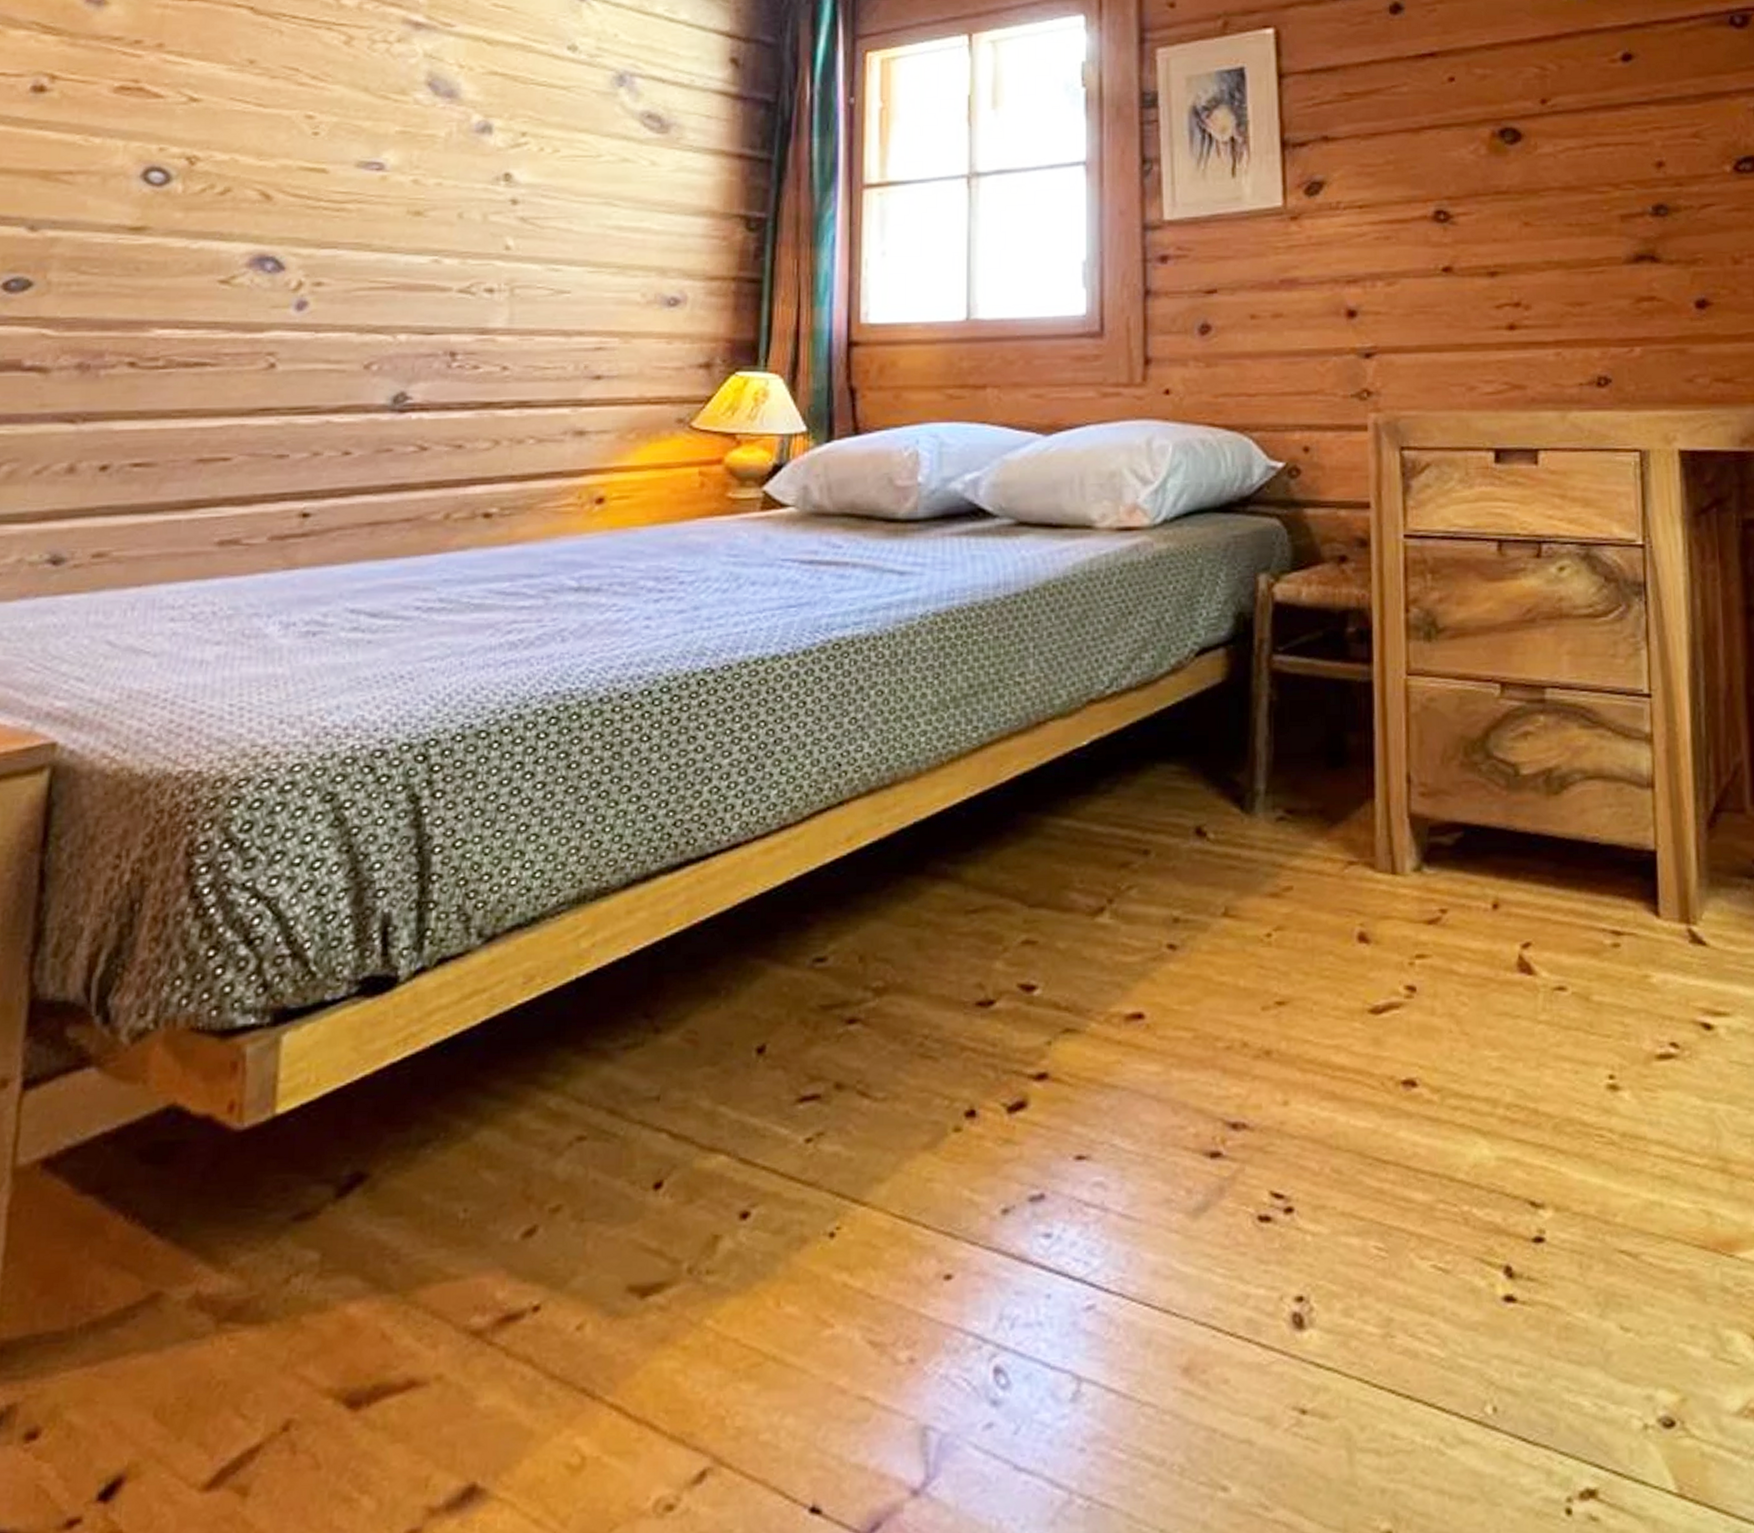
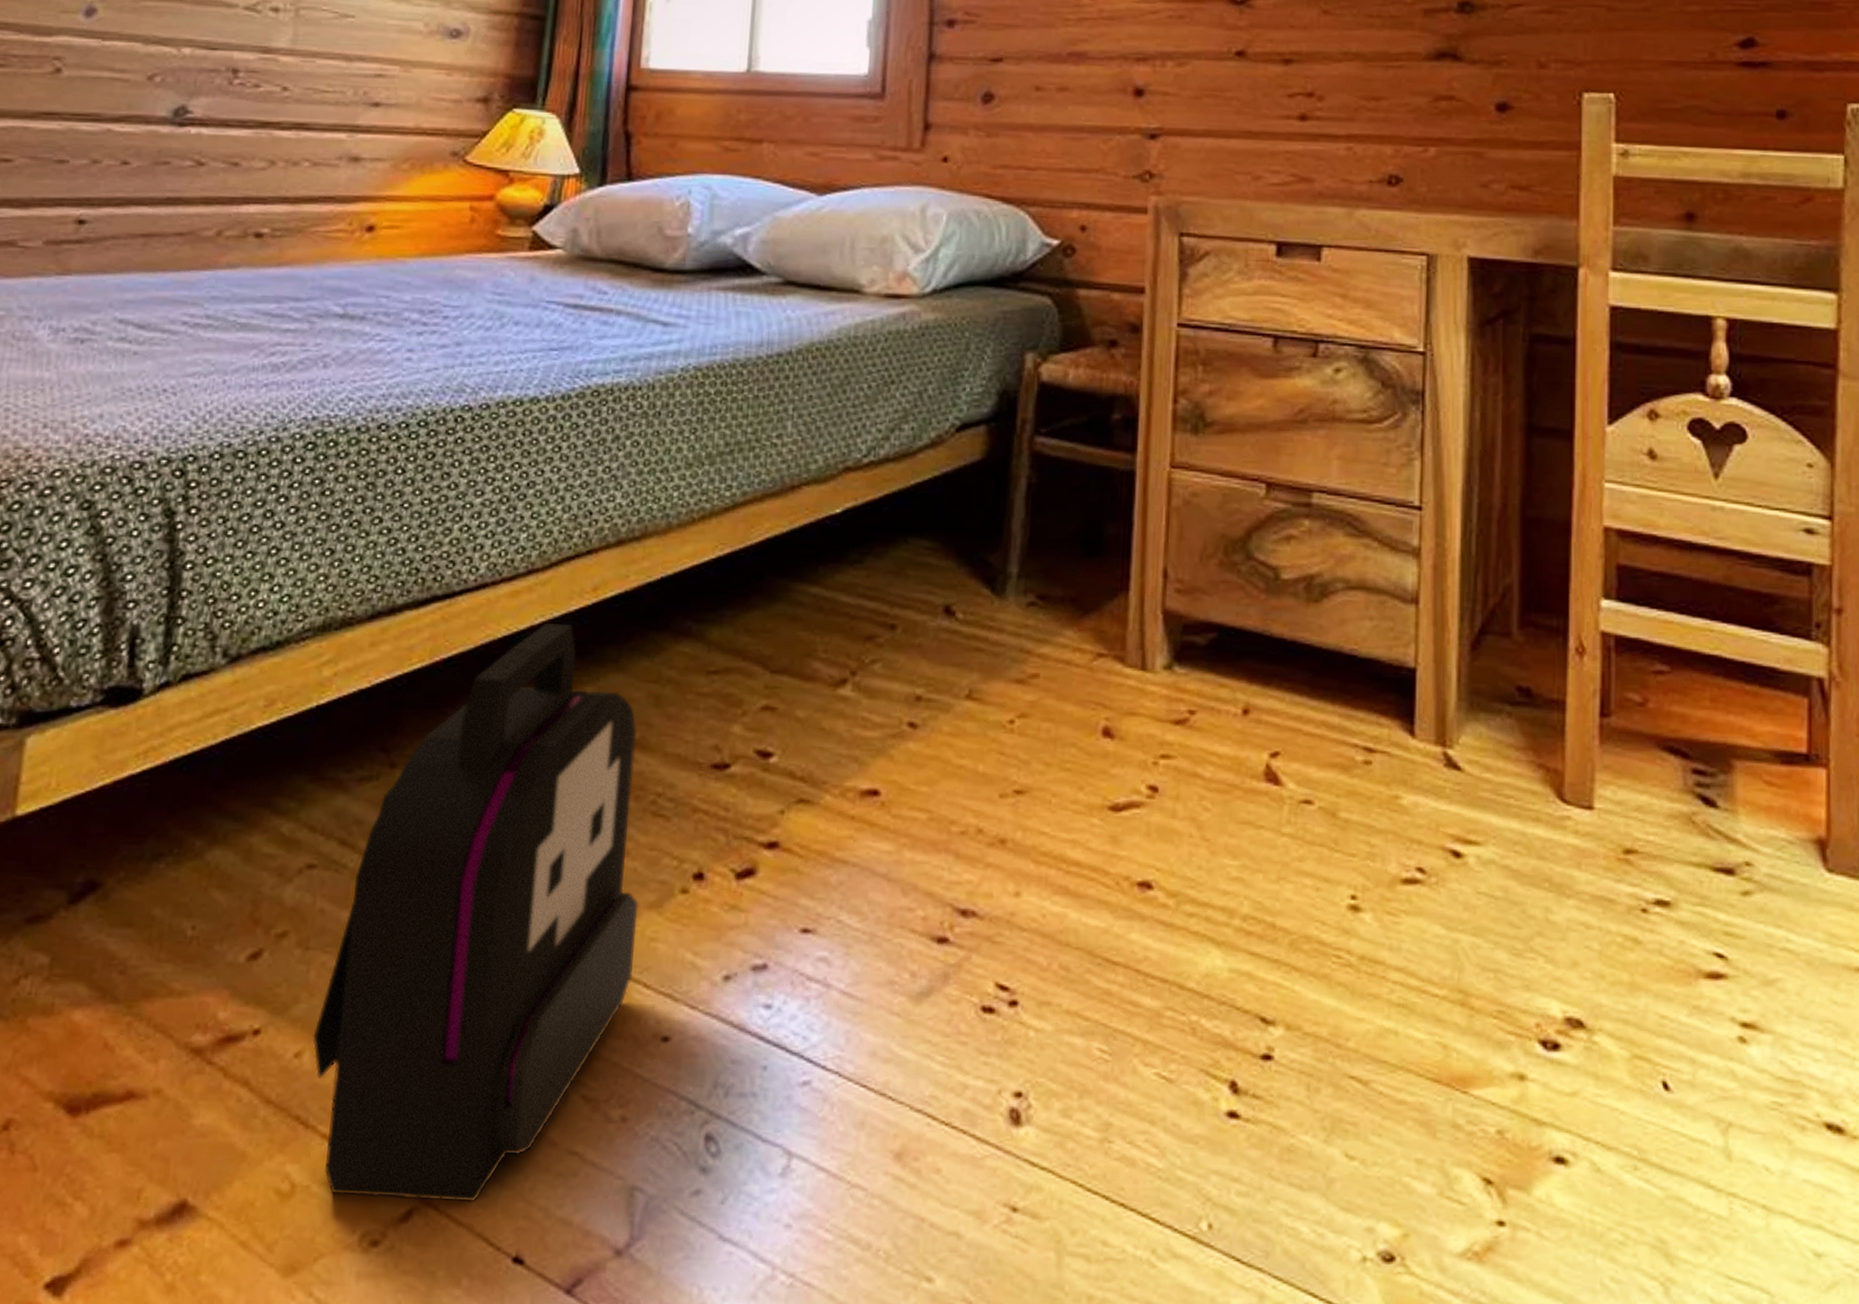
backpack: none [594,875,913,1463] -> present [312,623,639,1201]

